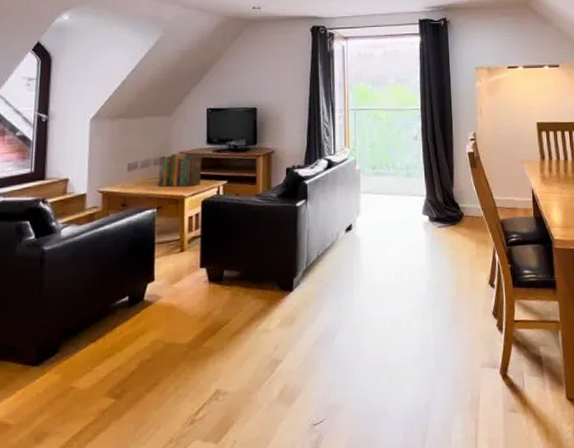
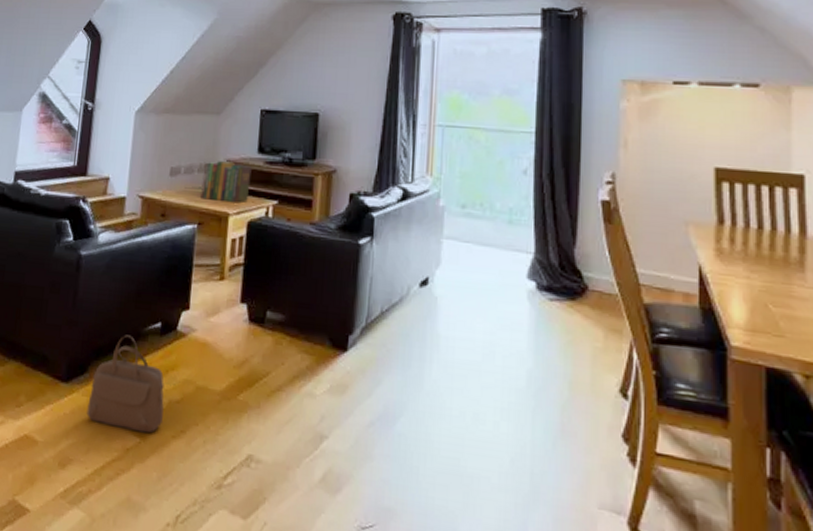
handbag: none [60,312,136,395] -> present [87,334,164,434]

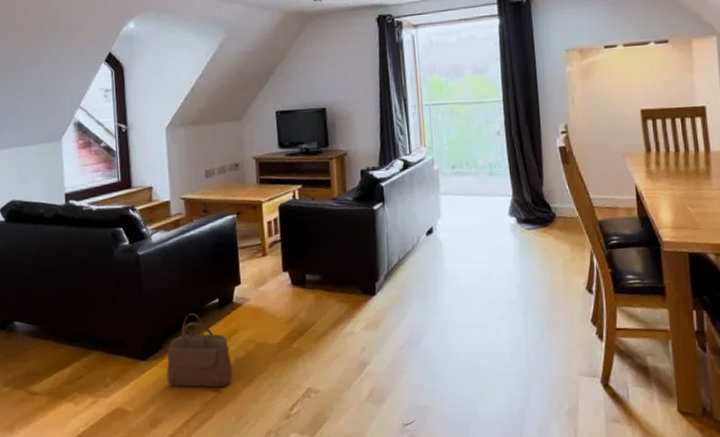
books: present [201,161,252,205] -> none [234,158,277,194]

